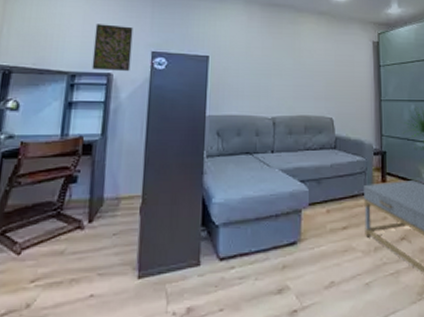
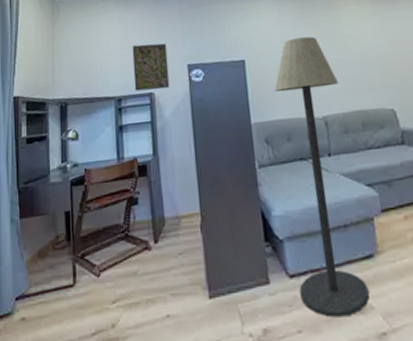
floor lamp: none [227,44,290,297] -> present [274,36,370,318]

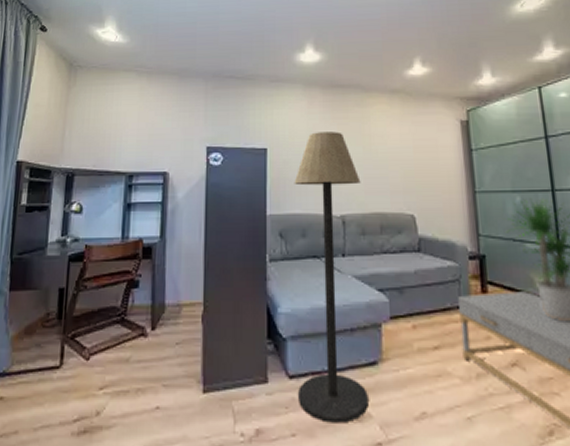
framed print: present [132,43,170,91] -> none [148,120,187,170]

